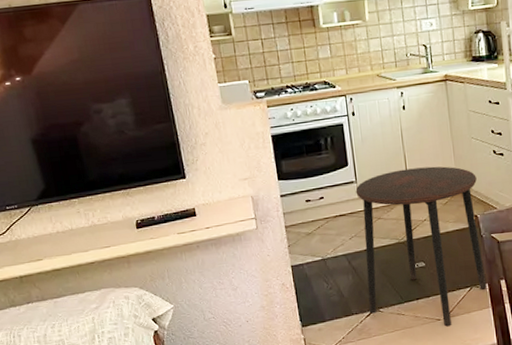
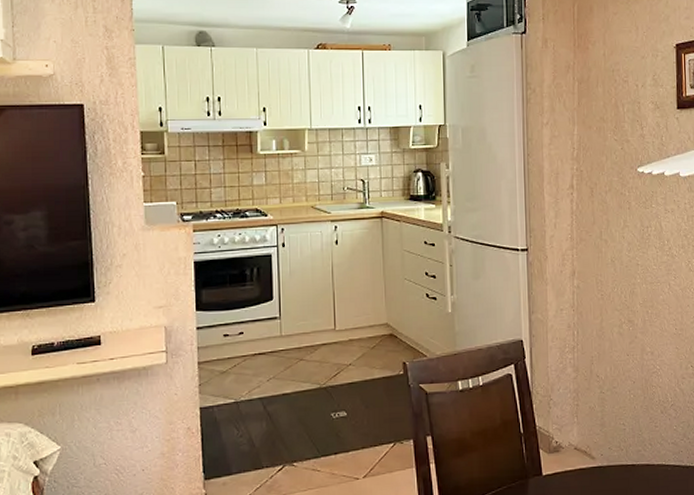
side table: present [355,166,487,327] -> none [278,306,412,487]

